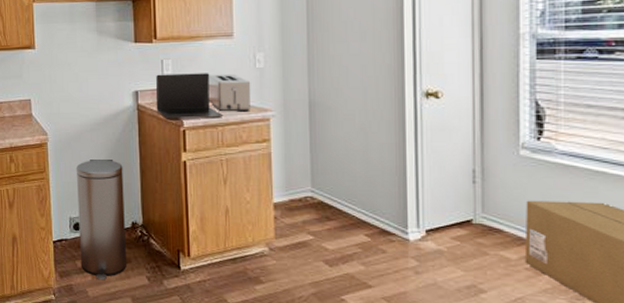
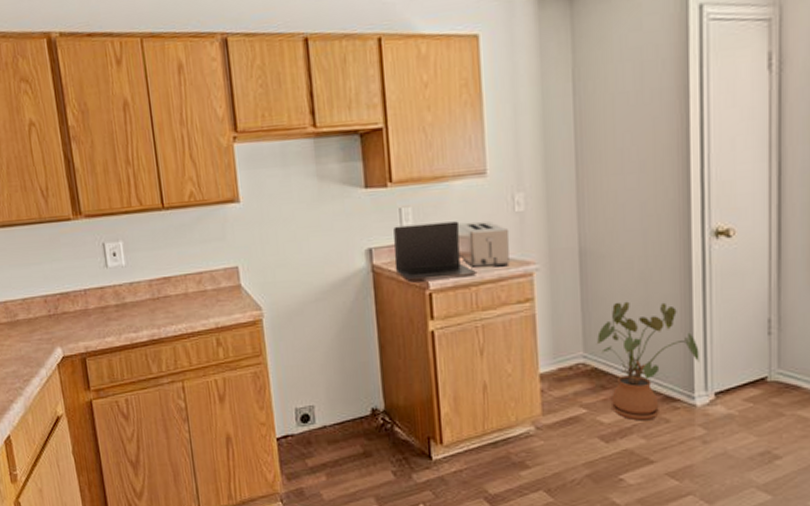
pedal bin: present [75,160,126,281] -> none [299,335,367,480]
house plant: none [323,147,412,250] -> present [597,301,700,421]

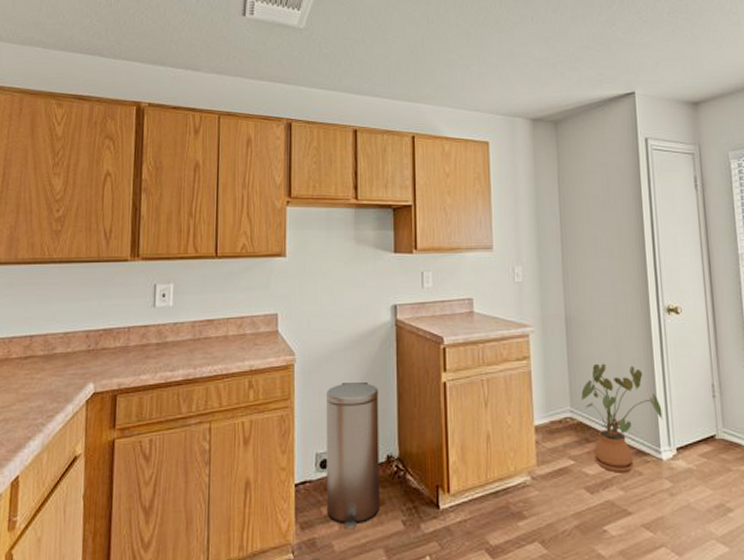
pedal bin: none [299,335,367,480] -> present [325,382,379,530]
laptop computer: present [393,221,478,283] -> none [415,286,484,337]
toaster: present [457,220,510,269] -> none [468,287,511,328]

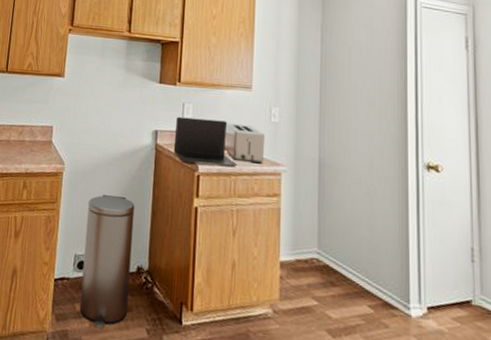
laptop computer: none [415,286,484,337] -> present [173,116,238,168]
toaster: none [468,287,511,328] -> present [224,122,266,164]
house plant: present [581,363,663,473] -> none [330,210,414,323]

